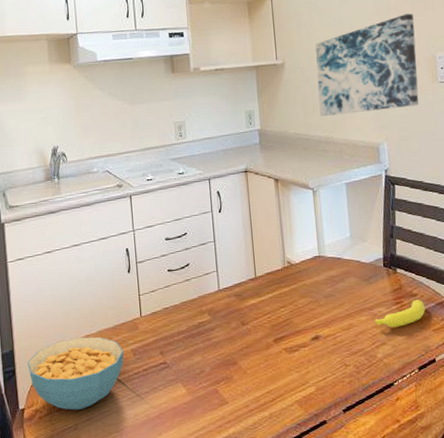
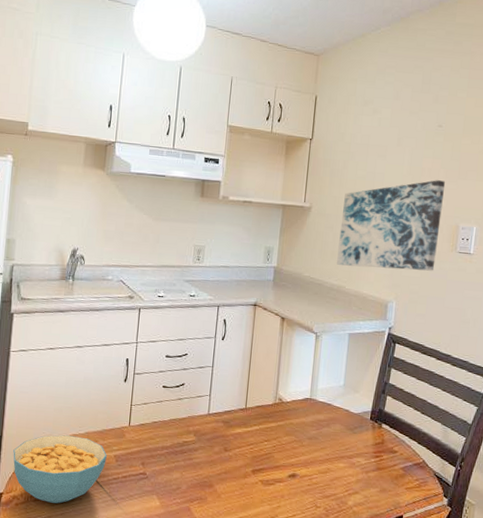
banana: present [375,299,426,328] -> none [352,456,403,480]

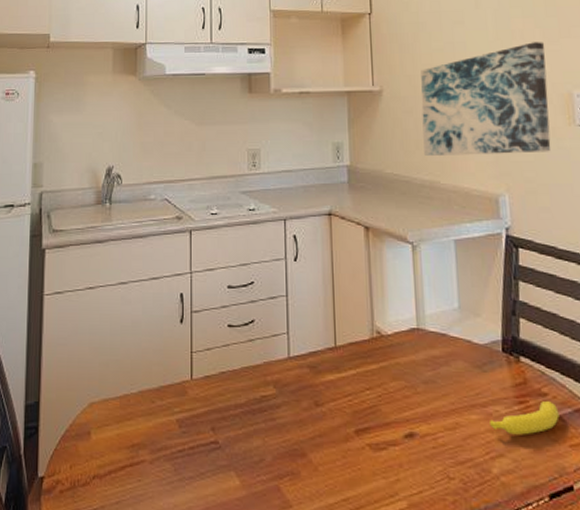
cereal bowl: present [13,435,107,504] -> none [53,396,167,488]
banana: none [352,456,403,480] -> present [490,400,559,435]

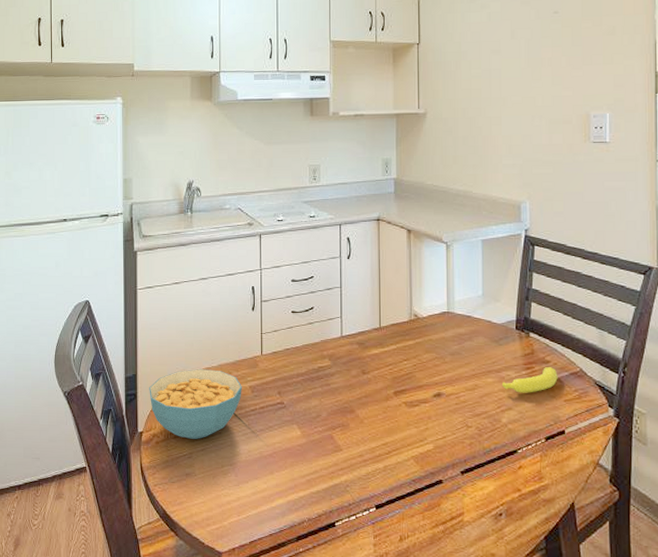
cereal bowl: none [53,396,167,488] -> present [149,369,242,439]
wall art: present [421,42,551,156] -> none [460,69,569,169]

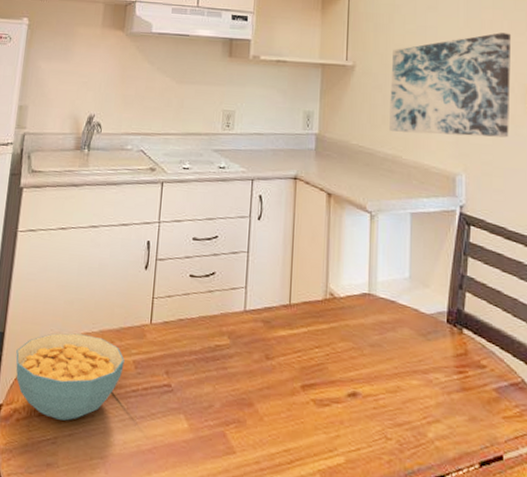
wall art: none [460,69,569,169] -> present [389,33,512,138]
banana: present [502,366,558,393] -> none [429,372,495,404]

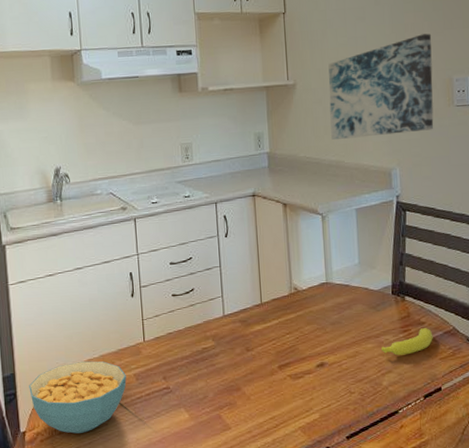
banana: none [429,372,495,404] -> present [381,327,433,356]

